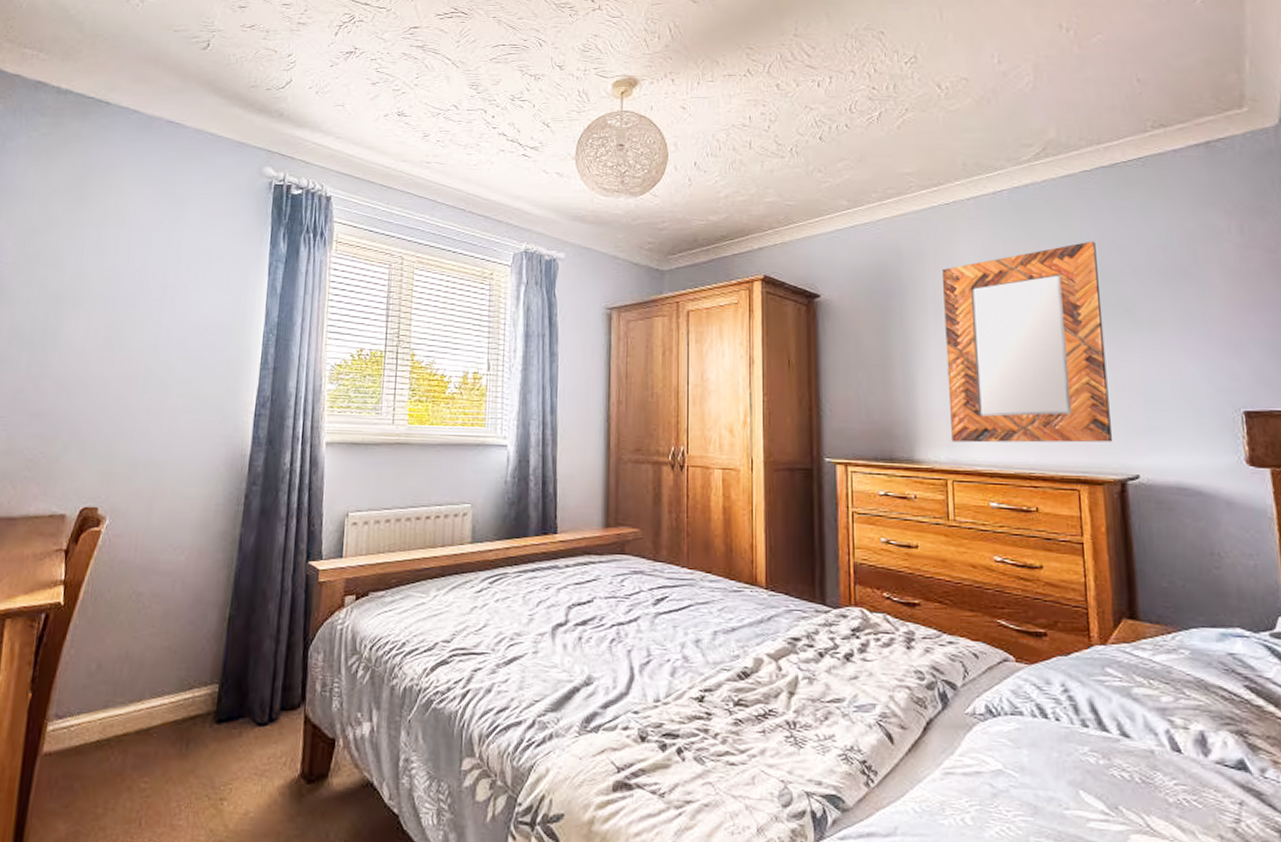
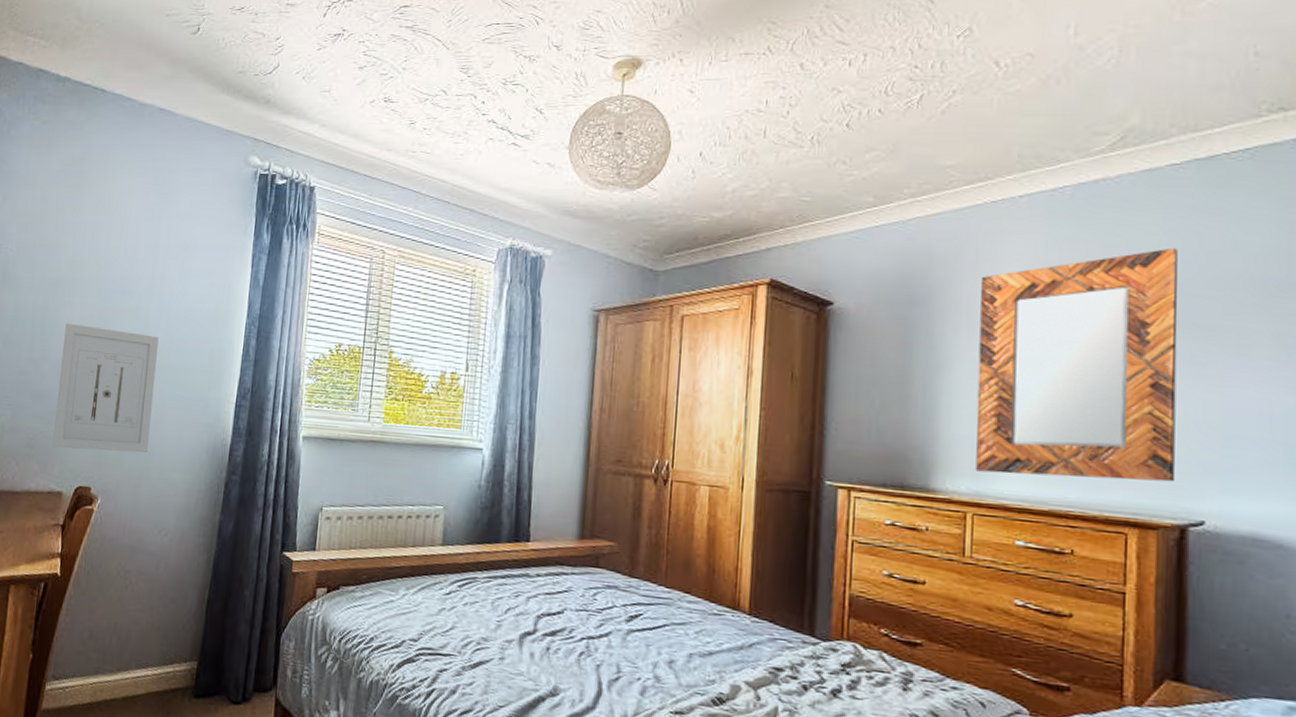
wall art: none [54,337,171,469] -> present [52,323,159,453]

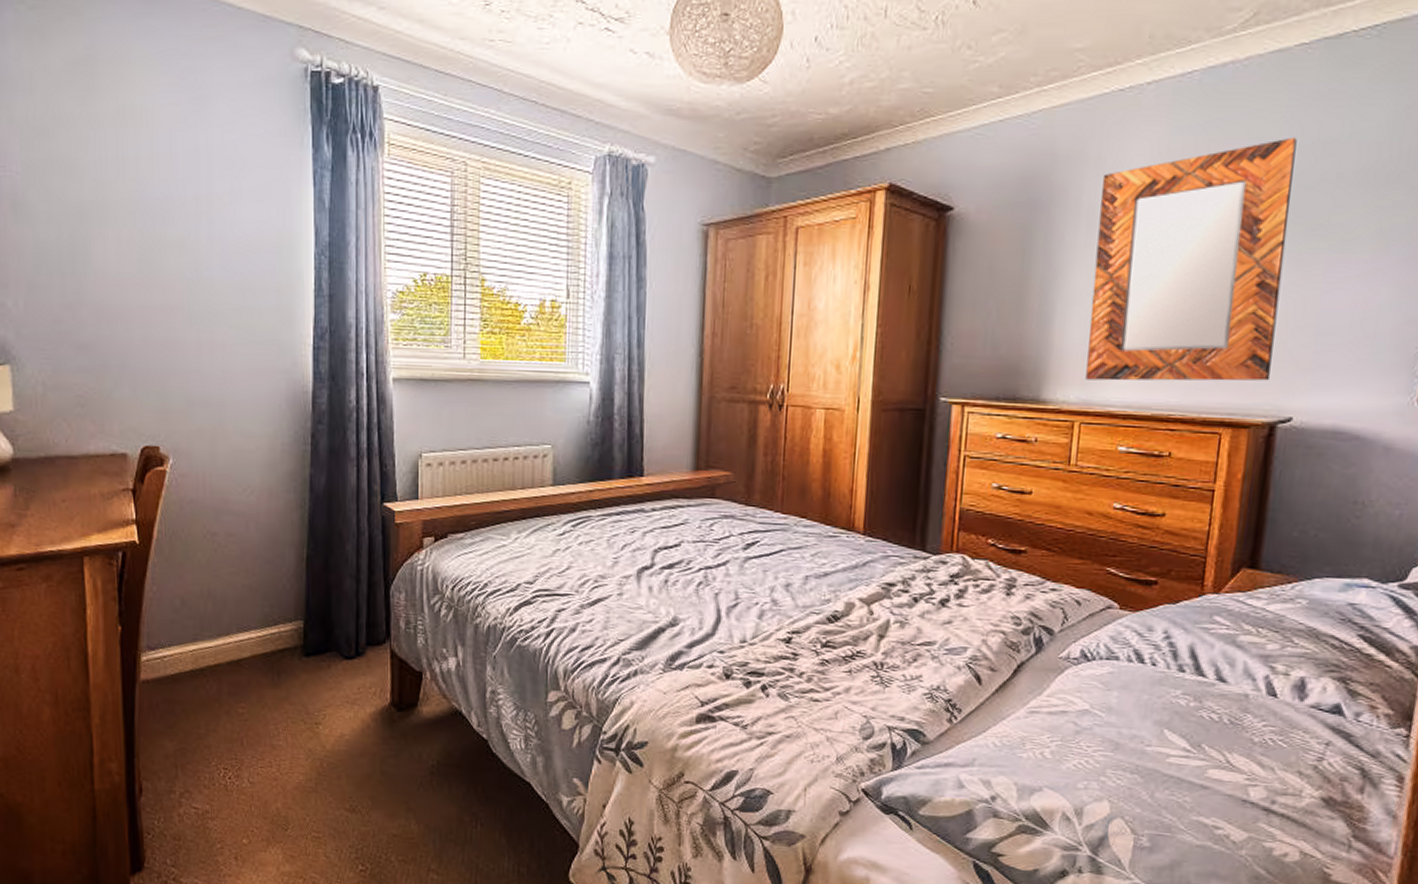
wall art: present [52,323,159,453] -> none [99,260,220,406]

